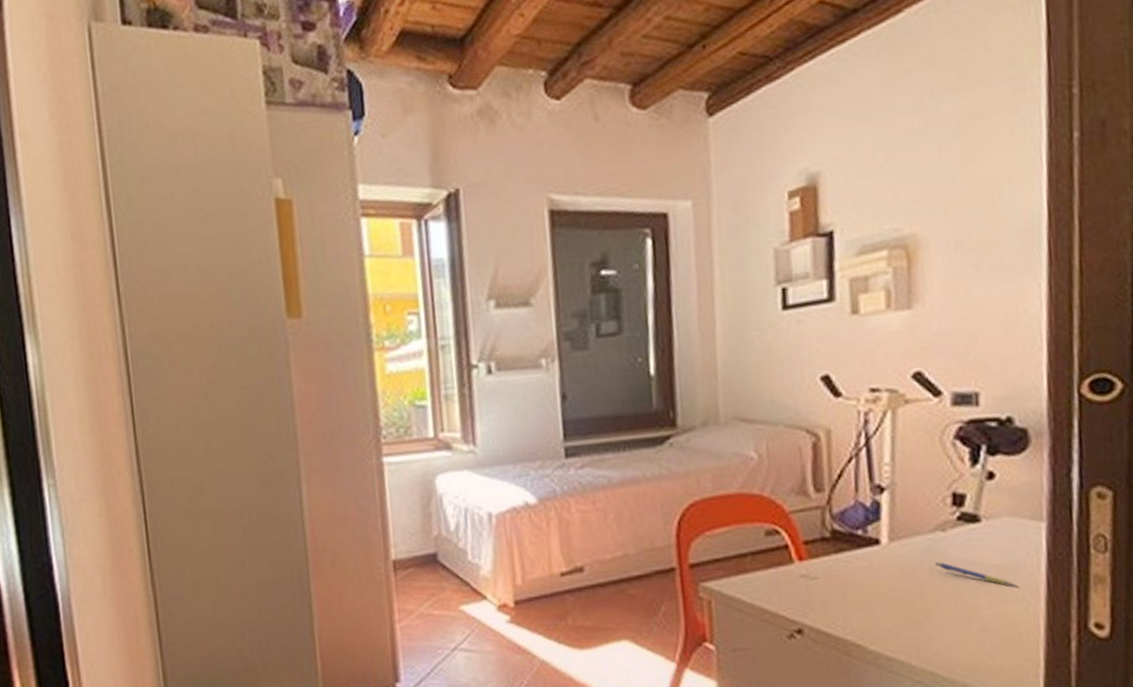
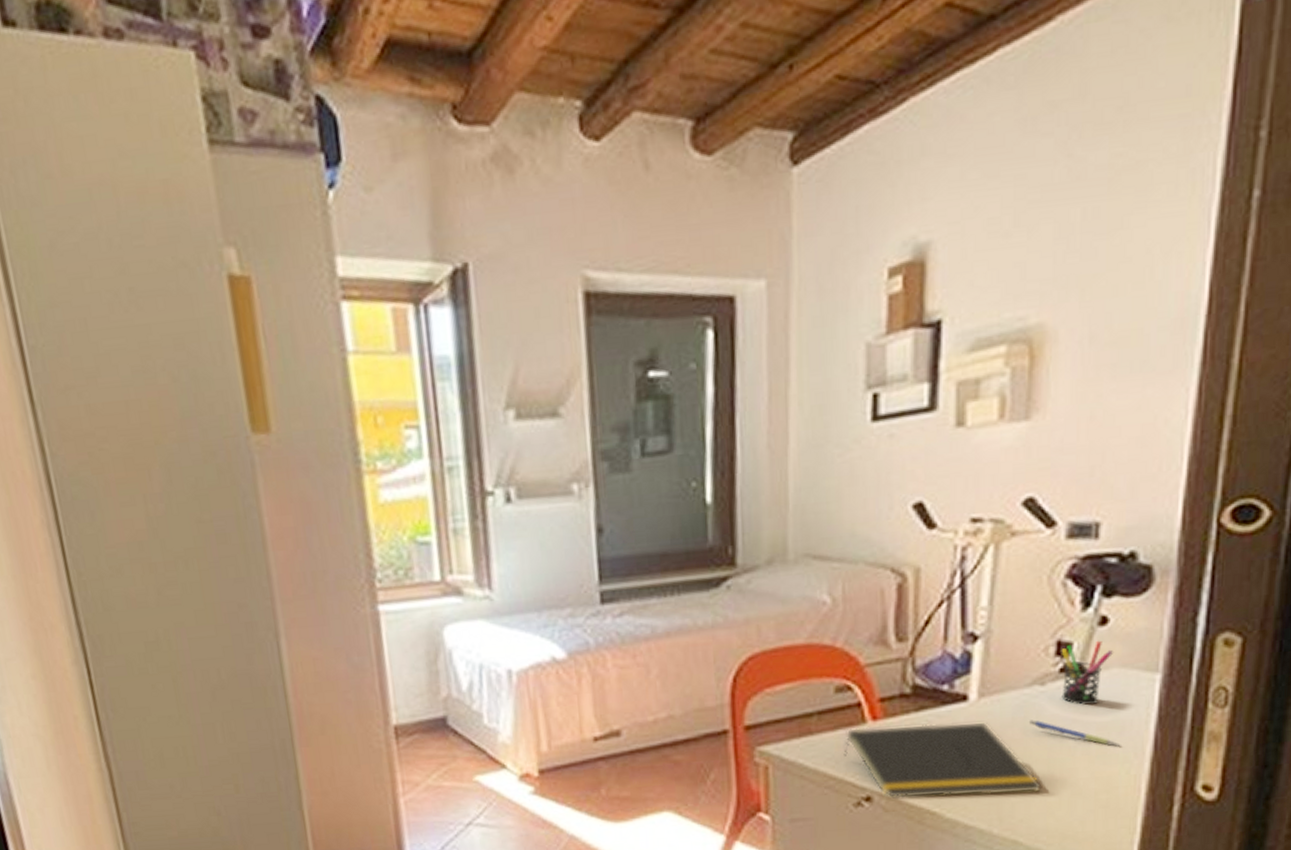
notepad: none [776,562,952,632] -> present [843,721,1042,799]
pen holder: none [956,492,1002,549] -> present [1061,640,1113,705]

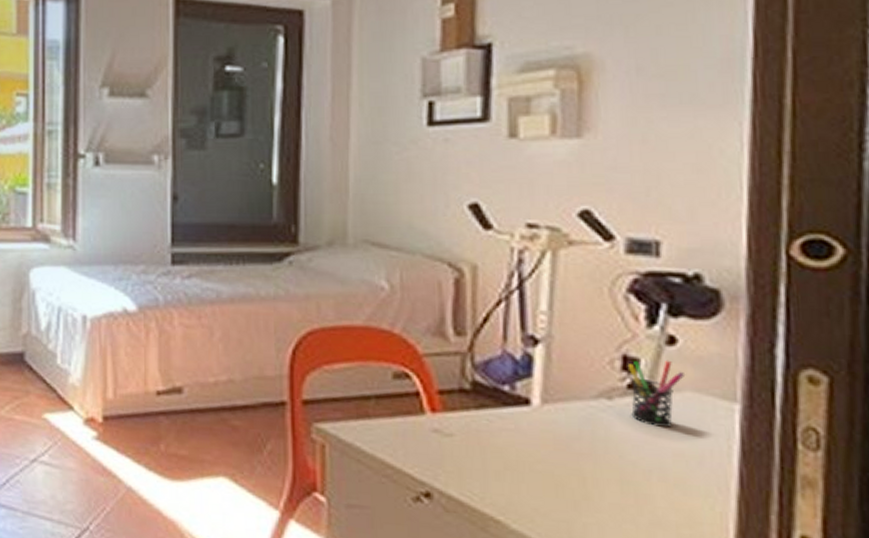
notepad: present [843,721,1042,799] -> none [402,418,616,516]
pen: present [1030,720,1121,747] -> none [598,435,702,478]

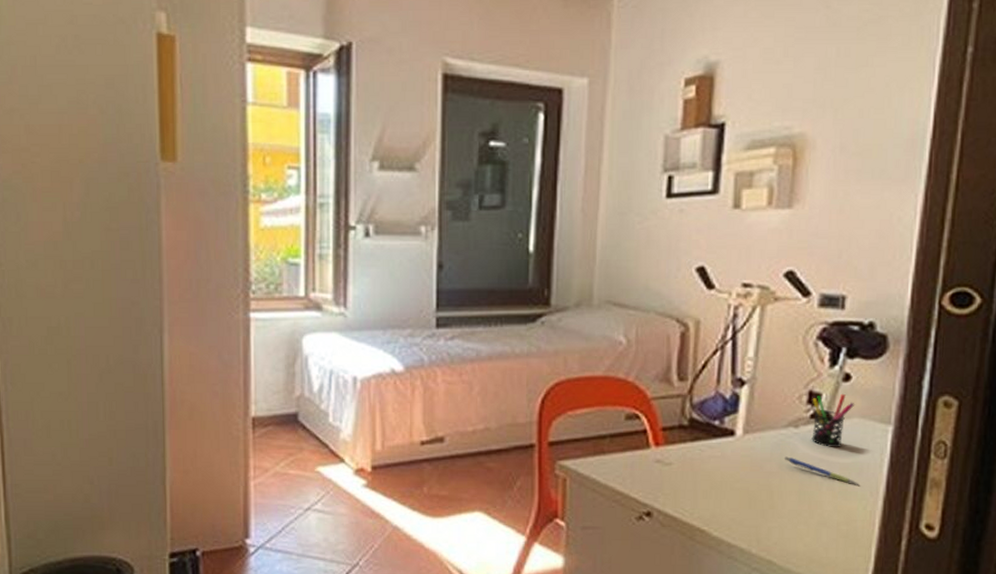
pen: none [598,435,702,478] -> present [785,456,859,485]

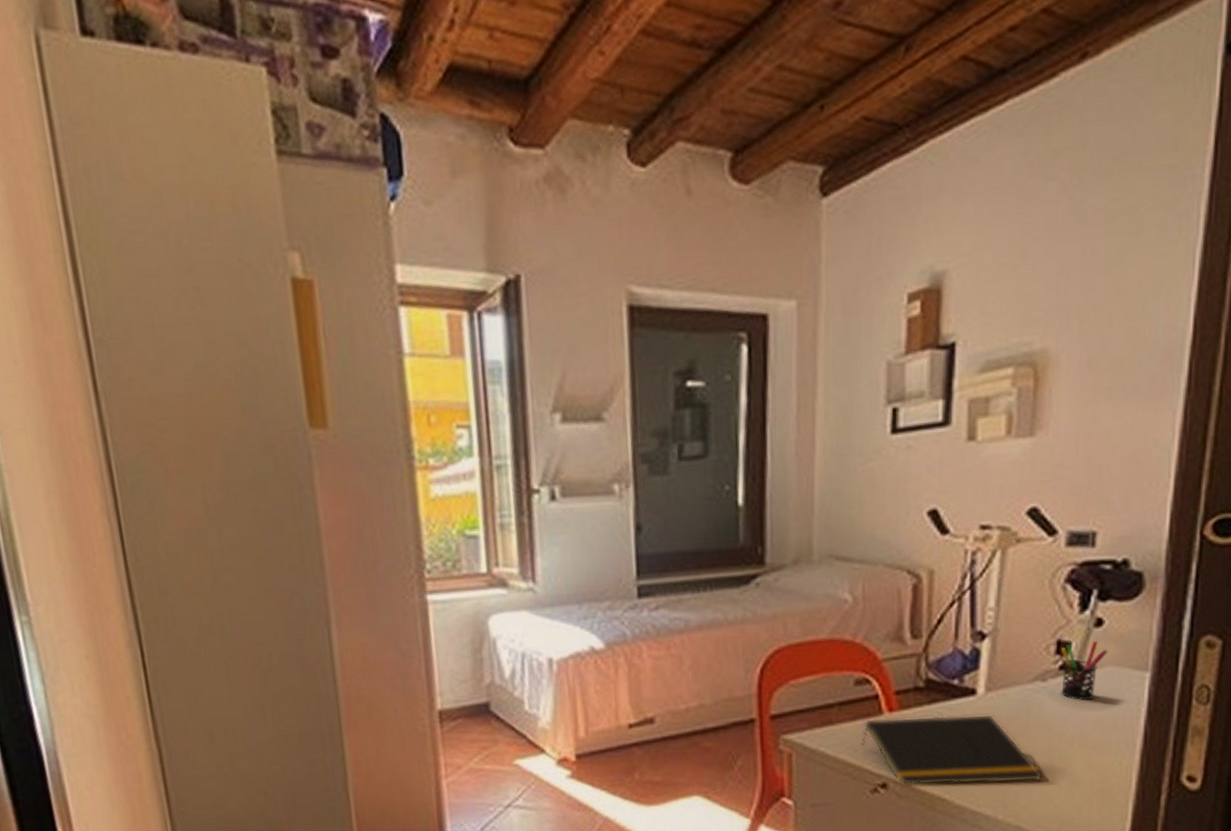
notepad: none [630,452,794,520] -> present [862,713,1043,786]
pen: present [785,456,859,485] -> none [1032,713,1114,740]

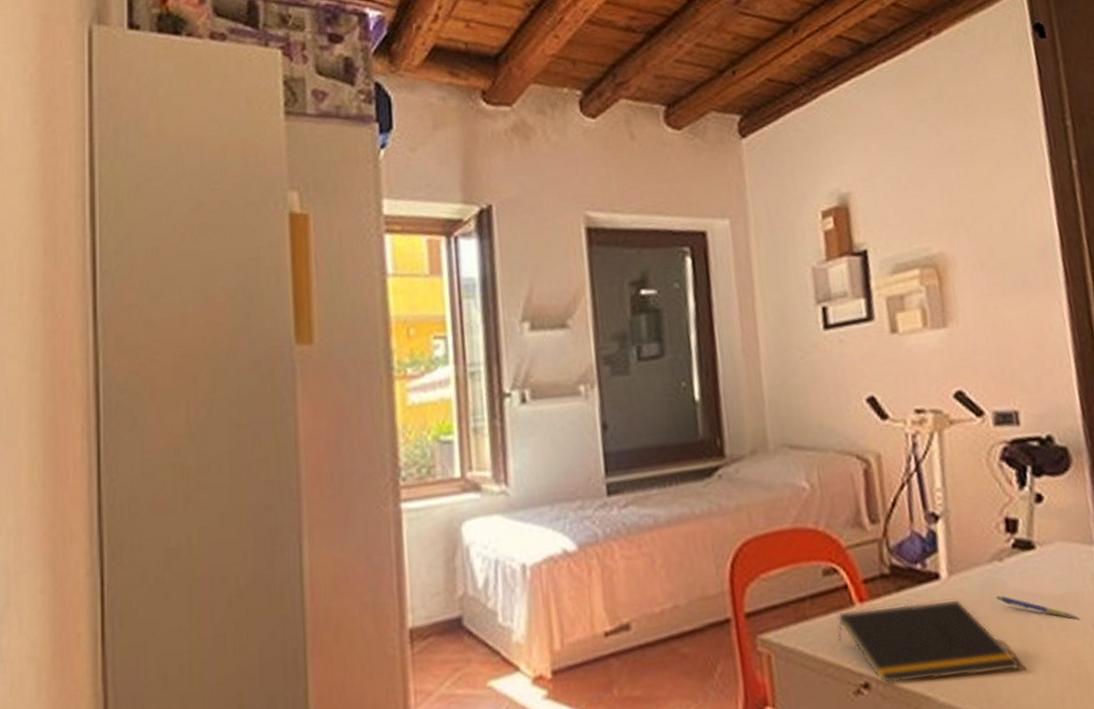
pen: none [1032,713,1114,740] -> present [996,595,1079,620]
pen holder: present [1060,640,1107,700] -> none [1009,516,1053,579]

